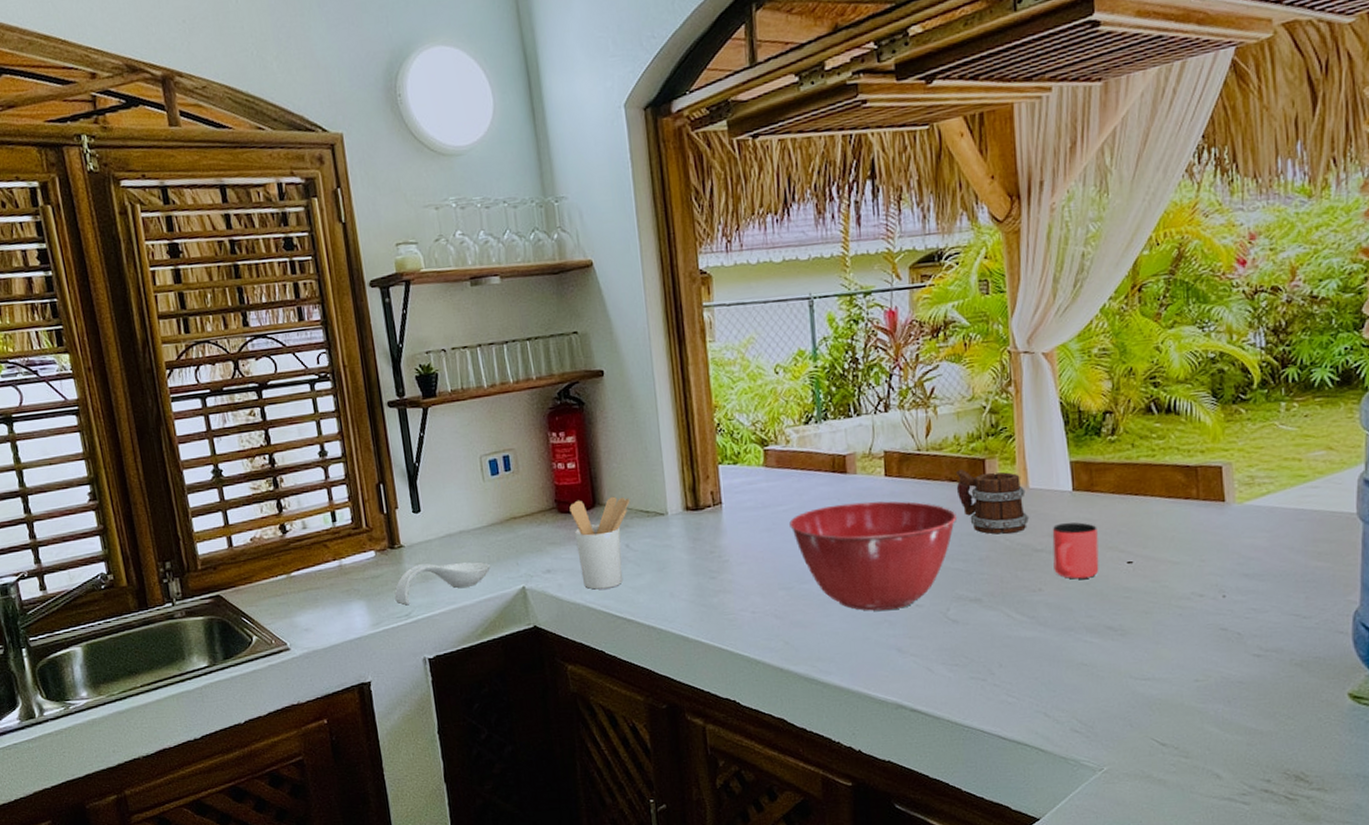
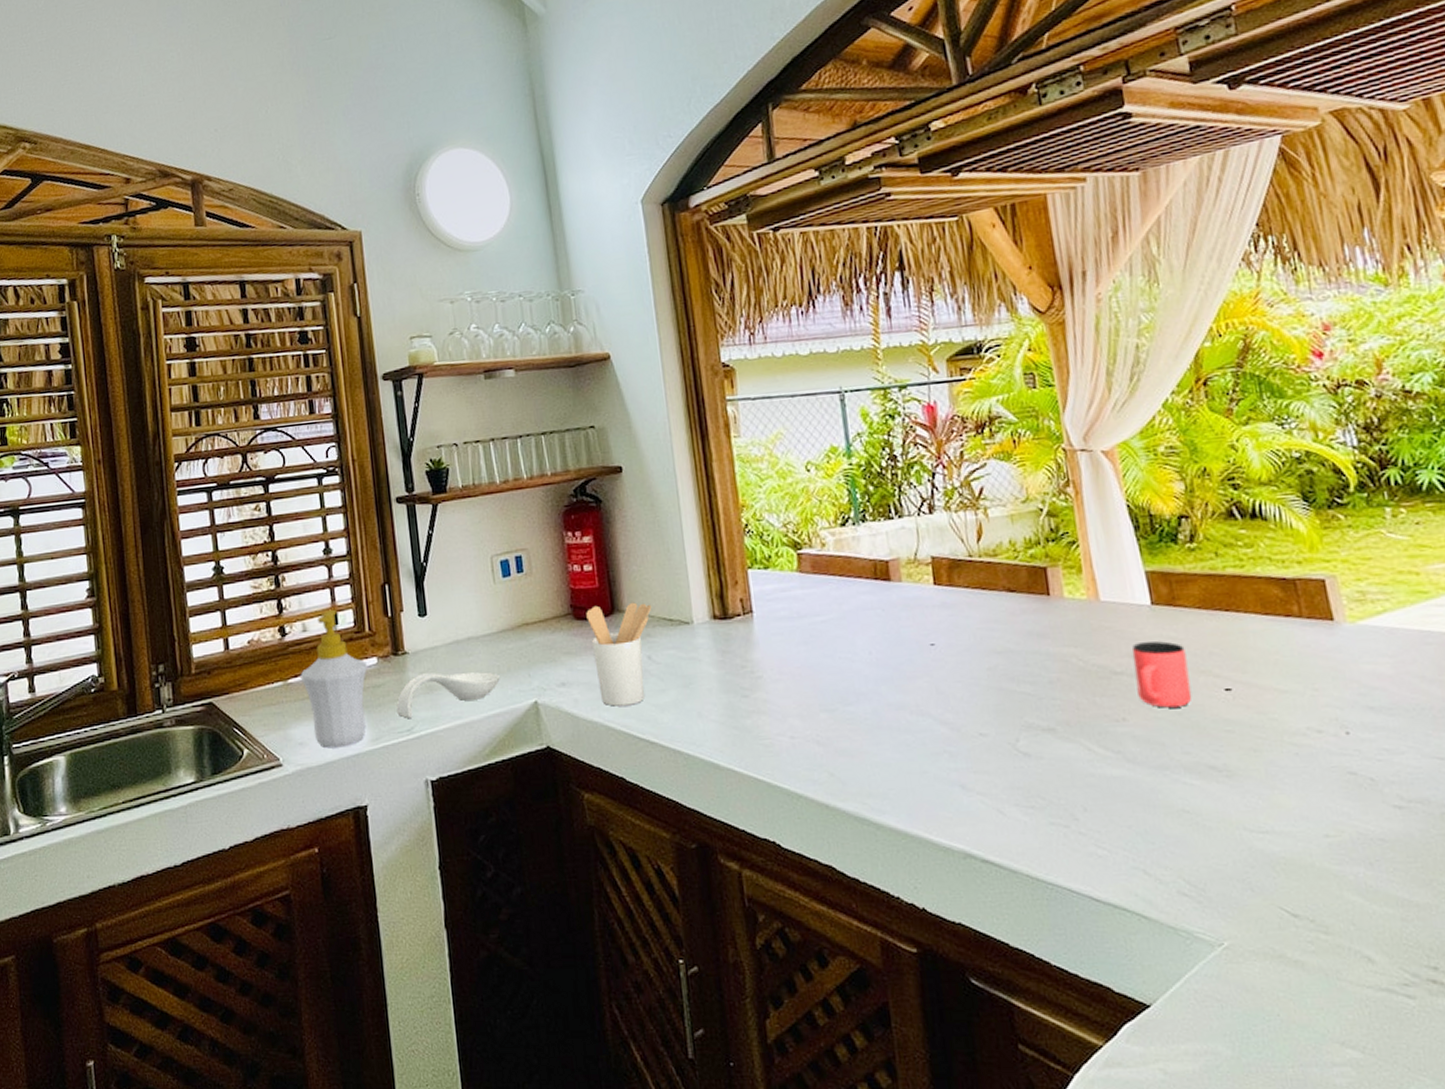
soap bottle: none [302,507,367,633] -> present [300,609,368,749]
mixing bowl: present [789,501,957,611] -> none [829,613,1019,740]
mug: present [956,469,1030,535] -> none [1015,578,1104,654]

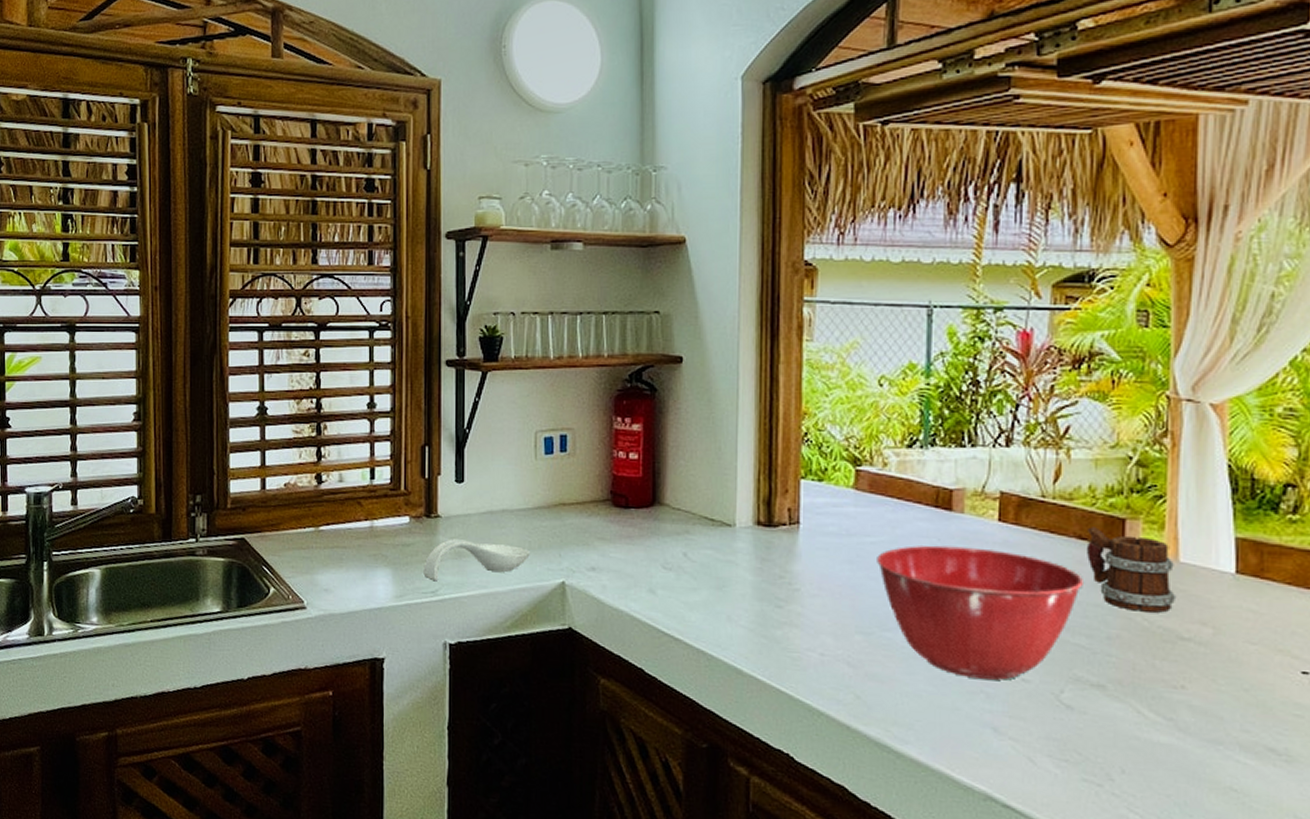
soap bottle: present [300,609,368,749] -> none [332,463,400,600]
utensil holder: present [586,602,652,707] -> none [625,495,695,599]
mixing bowl: none [829,613,1019,740] -> present [877,545,1083,680]
mug: none [1015,578,1104,654] -> present [1086,527,1177,613]
cup: present [1131,641,1192,708] -> none [1203,611,1265,684]

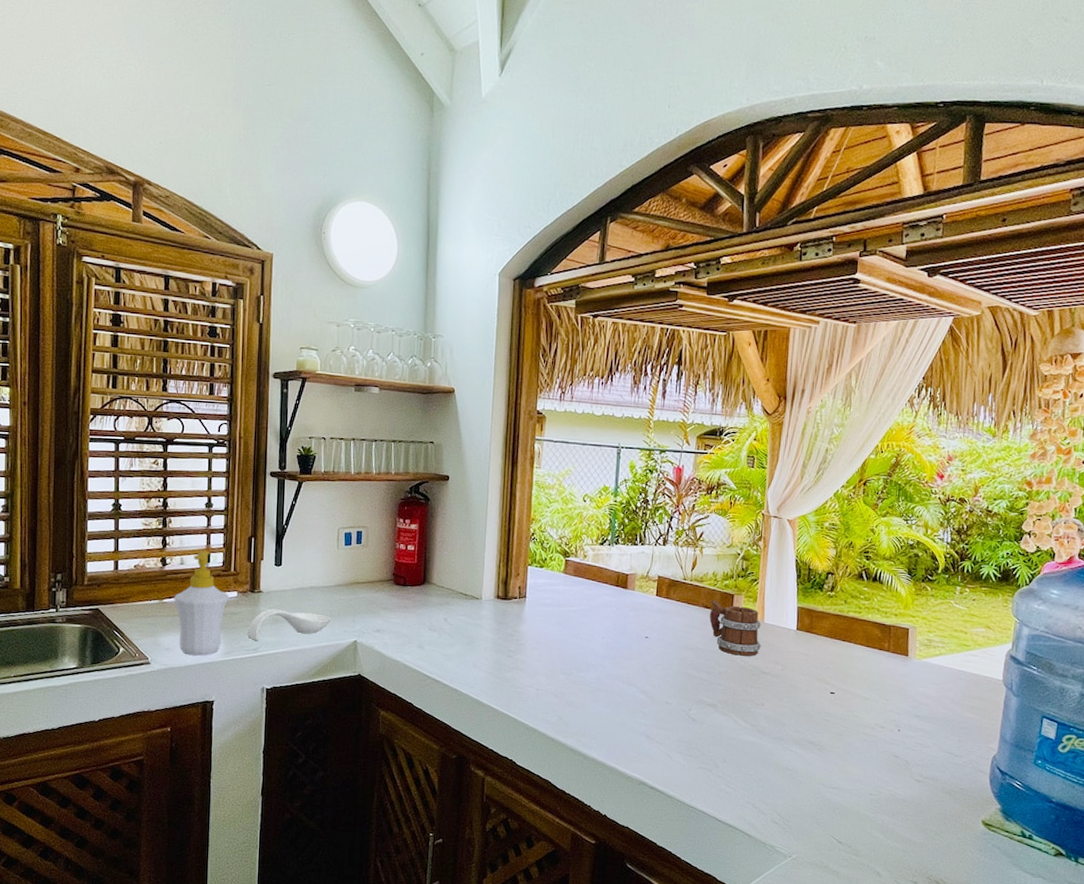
soap bottle: none [332,463,400,600] -> present [173,550,230,656]
mixing bowl: present [877,545,1083,680] -> none [577,612,707,703]

